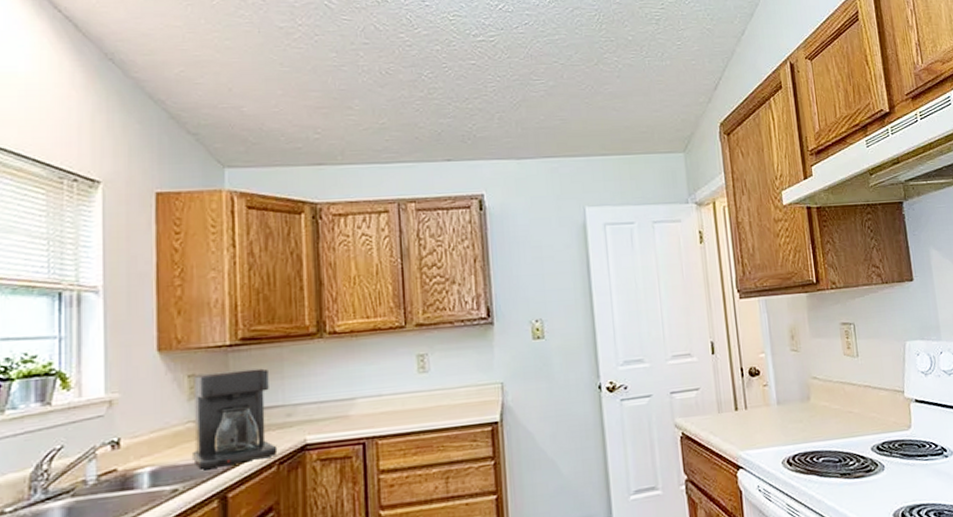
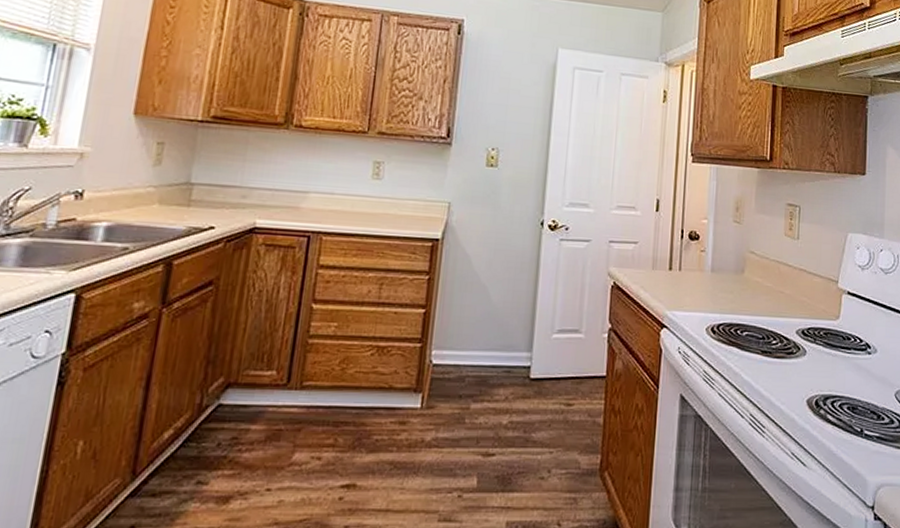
coffee maker: present [191,368,278,470] -> none [146,143,233,235]

